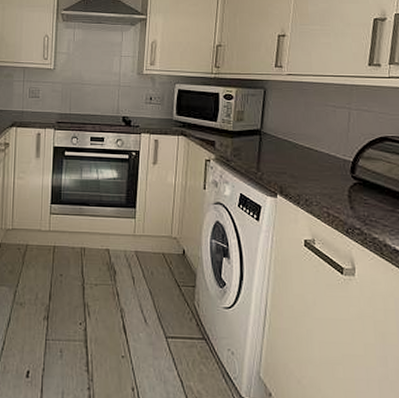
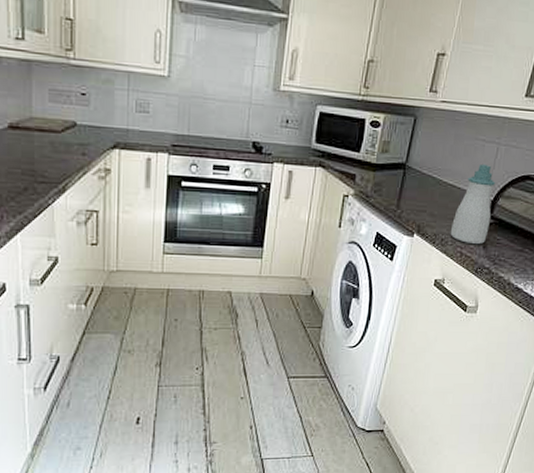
soap bottle: none [313,127,354,205] -> present [450,163,496,245]

